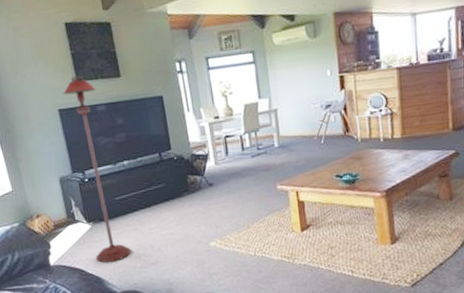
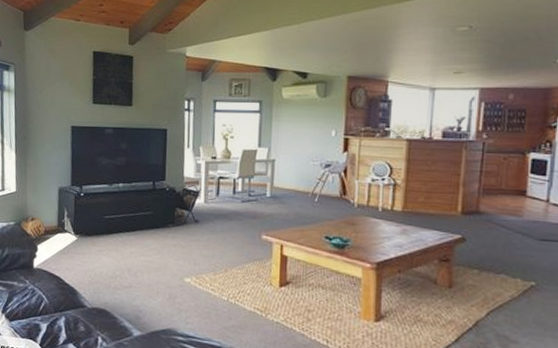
floor lamp: present [63,76,132,263] -> none [75,99,109,277]

